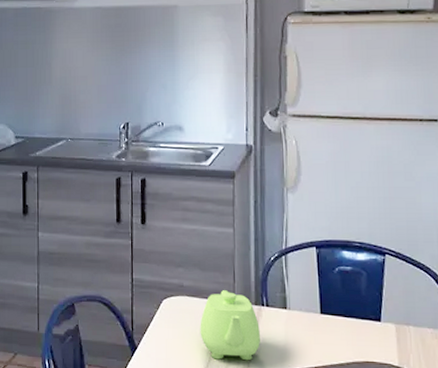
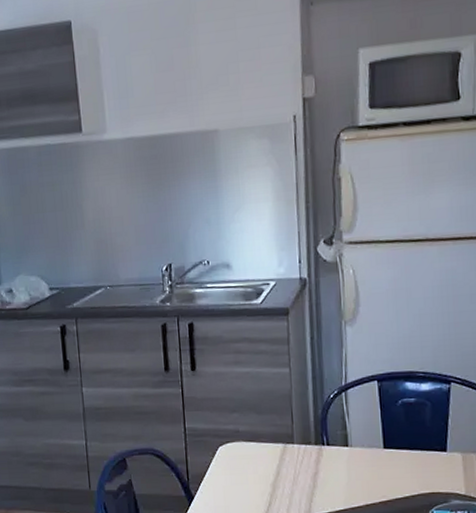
teapot: present [200,290,260,361] -> none [258,432,322,503]

